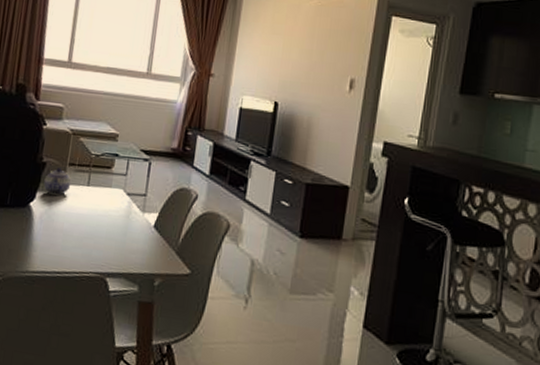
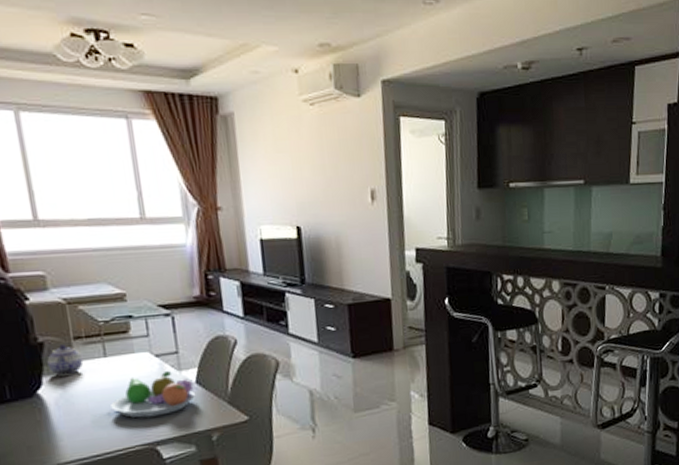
fruit bowl: none [80,209,152,250] -> present [111,371,195,418]

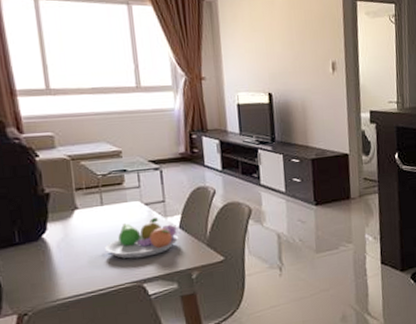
teapot: present [47,344,84,376] -> none [52,195,83,222]

